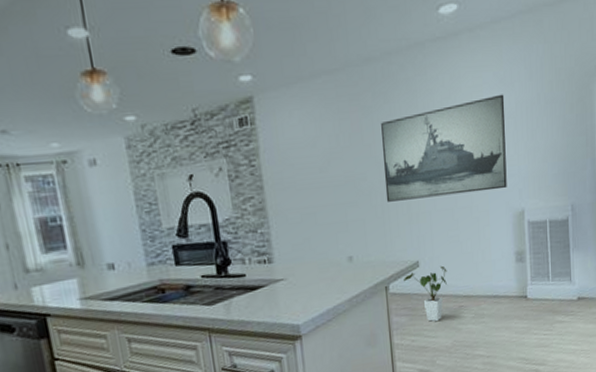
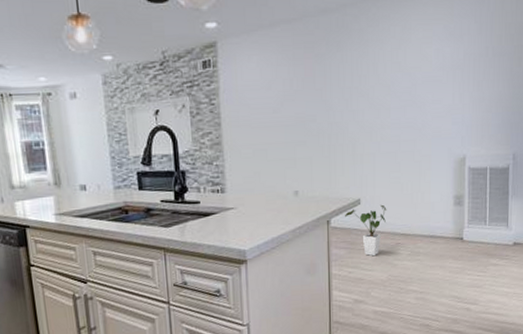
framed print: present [381,94,507,202] -> none [332,46,453,143]

